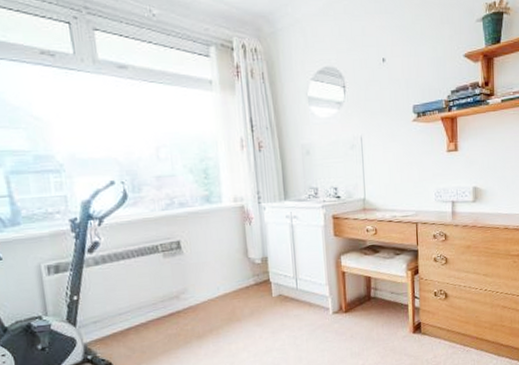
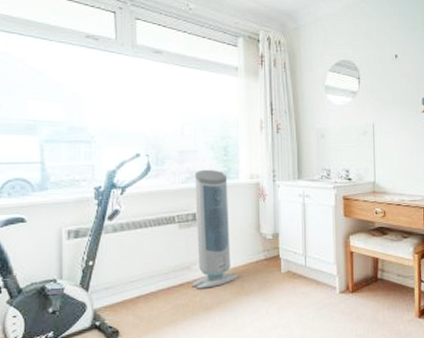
air purifier: none [175,194,229,318] -> present [191,169,239,289]

